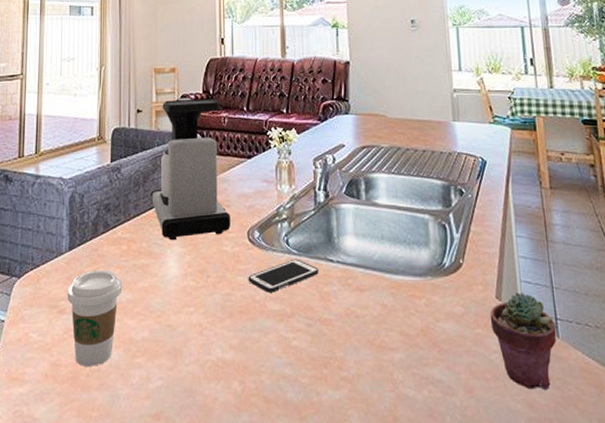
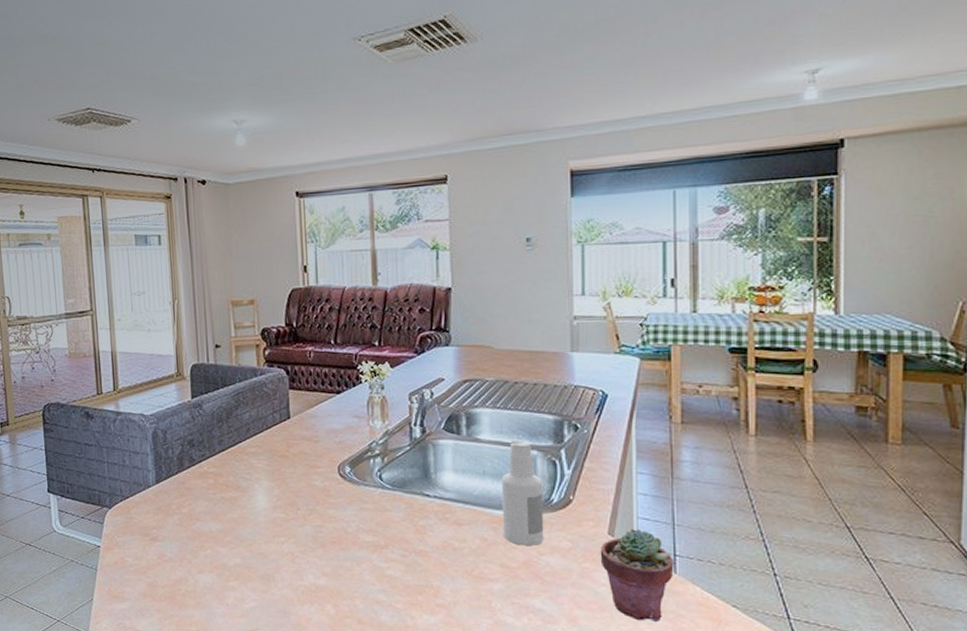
coffee cup: present [67,269,122,366] -> none [158,501,211,588]
coffee maker: present [150,97,231,241] -> none [234,331,320,475]
cell phone: present [248,258,319,293] -> none [339,493,414,525]
spray bottle: none [398,204,439,311] -> present [501,440,544,545]

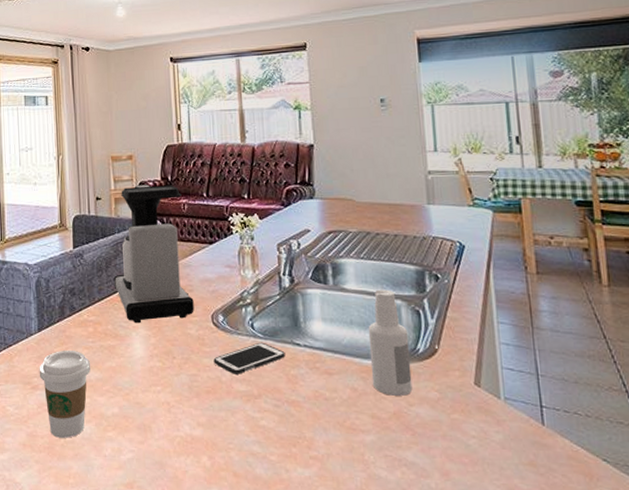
coffee cup: none [158,501,211,588] -> present [39,349,90,438]
coffee maker: none [234,331,320,475] -> present [113,184,194,324]
cell phone: none [339,493,414,525] -> present [213,342,285,374]
potted succulent: present [600,529,674,621] -> none [467,379,542,476]

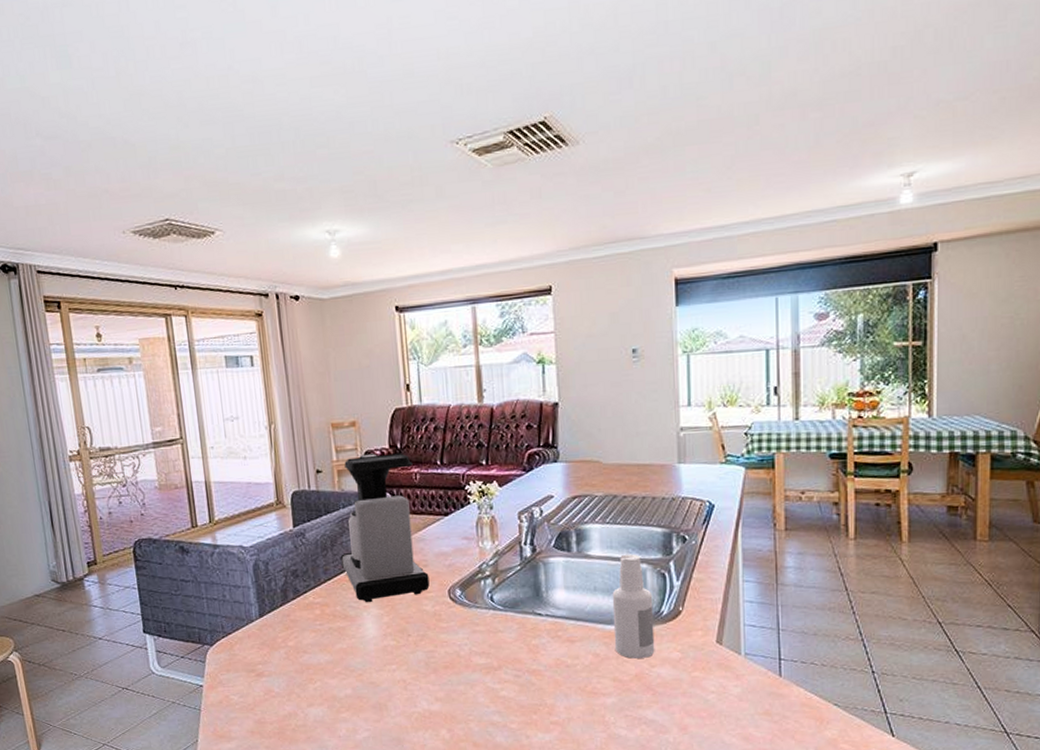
coffee cup: present [39,349,90,438] -> none [263,634,320,723]
cell phone: present [213,342,285,374] -> none [451,614,526,648]

